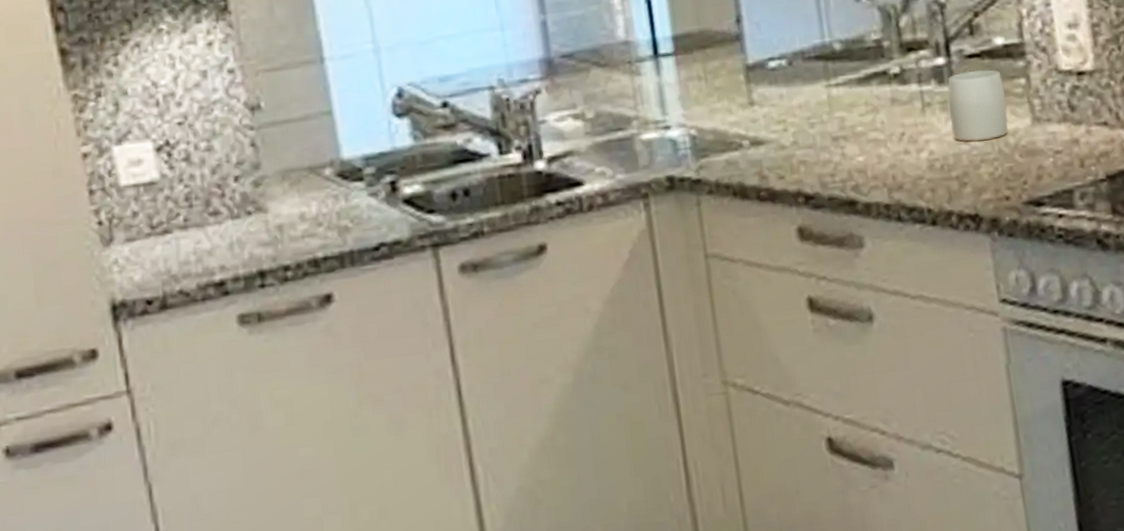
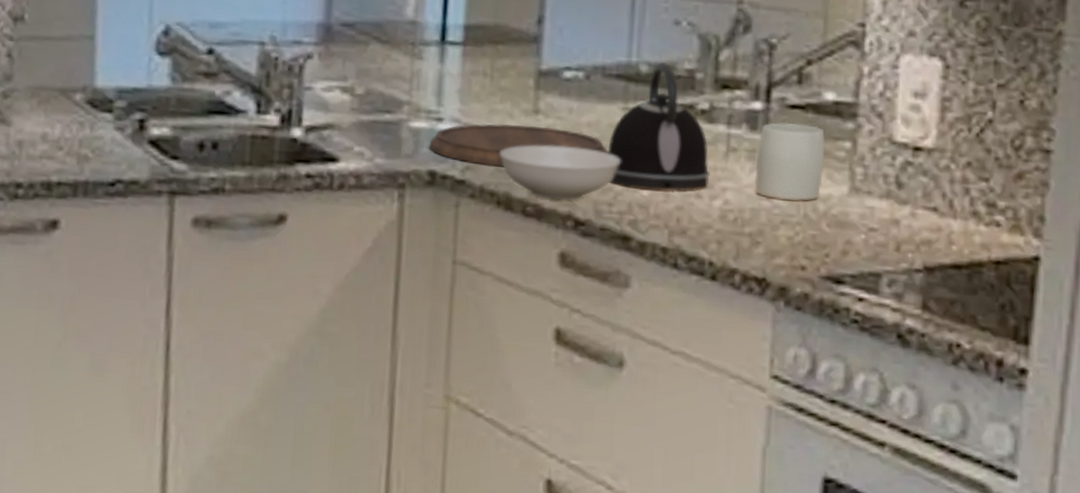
cutting board: none [662,115,822,163] -> present [429,123,609,166]
bowl: none [726,128,834,182] -> present [499,145,621,201]
kettle: none [820,38,913,156] -> present [607,63,710,190]

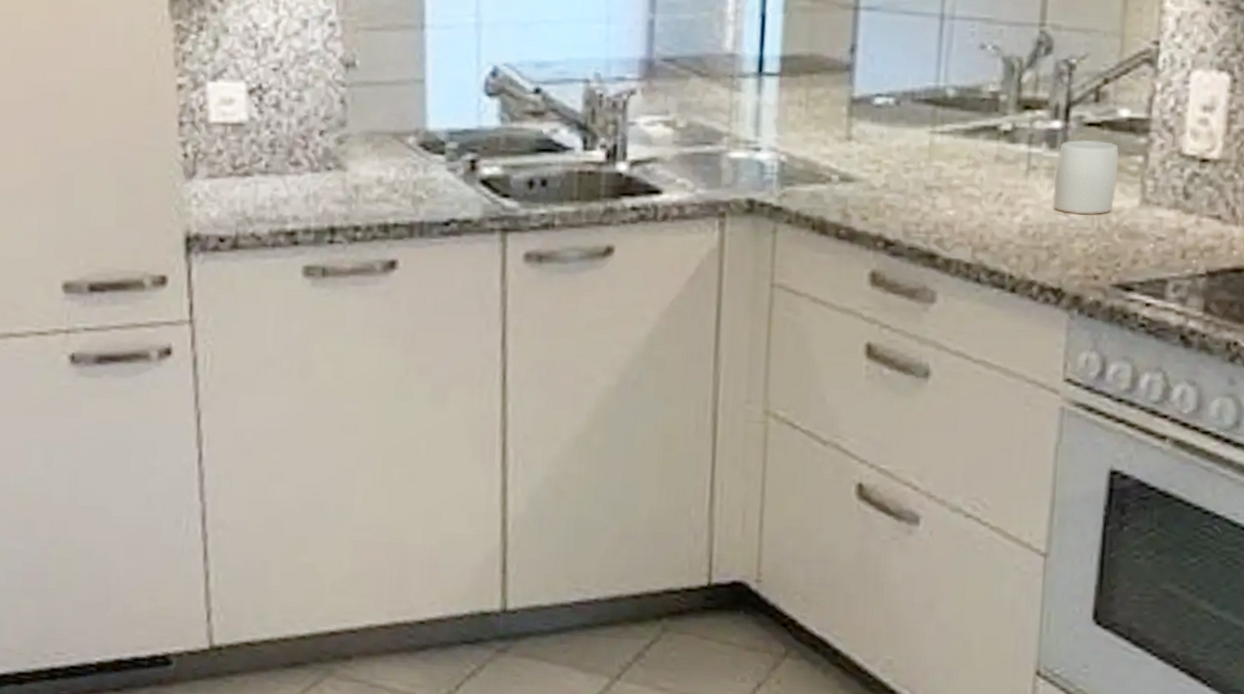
cutting board: present [429,123,609,166] -> none [747,151,917,192]
bowl: present [499,145,621,201] -> none [814,170,928,223]
kettle: present [607,63,710,190] -> none [916,86,1011,209]

